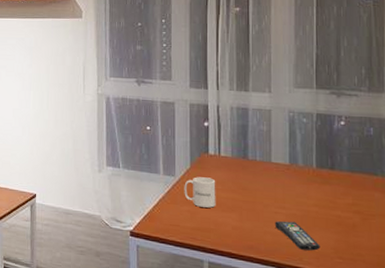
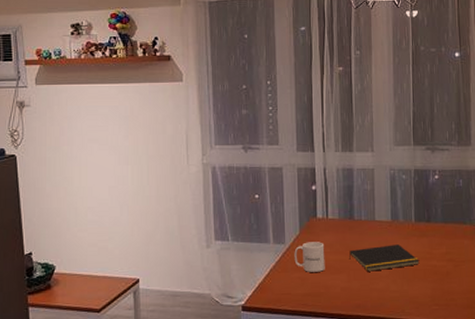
notepad: none [241,188,321,214] -> present [348,244,420,272]
remote control: present [275,220,321,251] -> none [379,276,420,302]

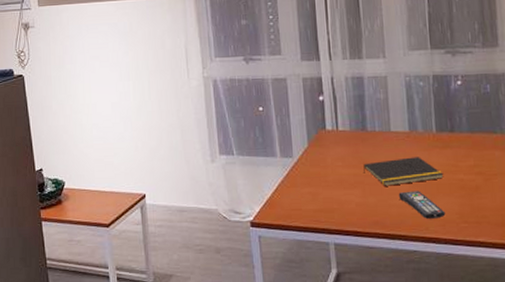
mug: present [294,242,325,272] -> none [303,155,338,187]
remote control: none [379,276,420,302] -> present [398,190,446,219]

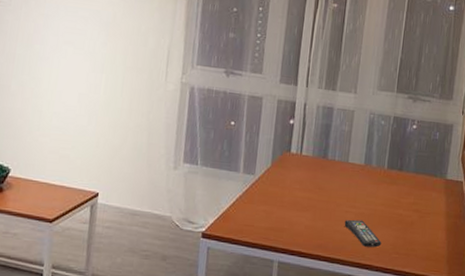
notepad: present [362,157,444,186] -> none [316,188,387,213]

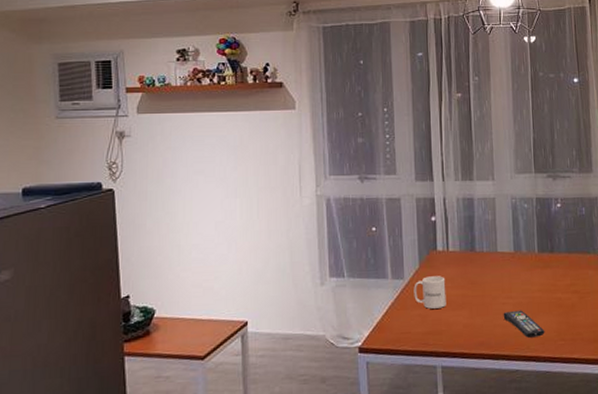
mug: none [262,176,295,207] -> present [414,276,447,309]

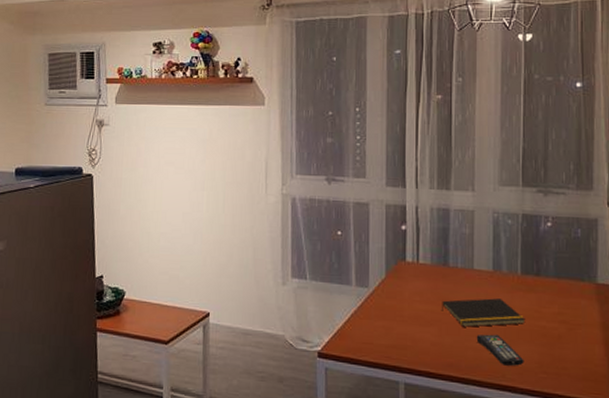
mug: present [414,276,447,309] -> none [378,287,414,322]
notepad: none [470,277,544,306] -> present [440,298,526,327]

